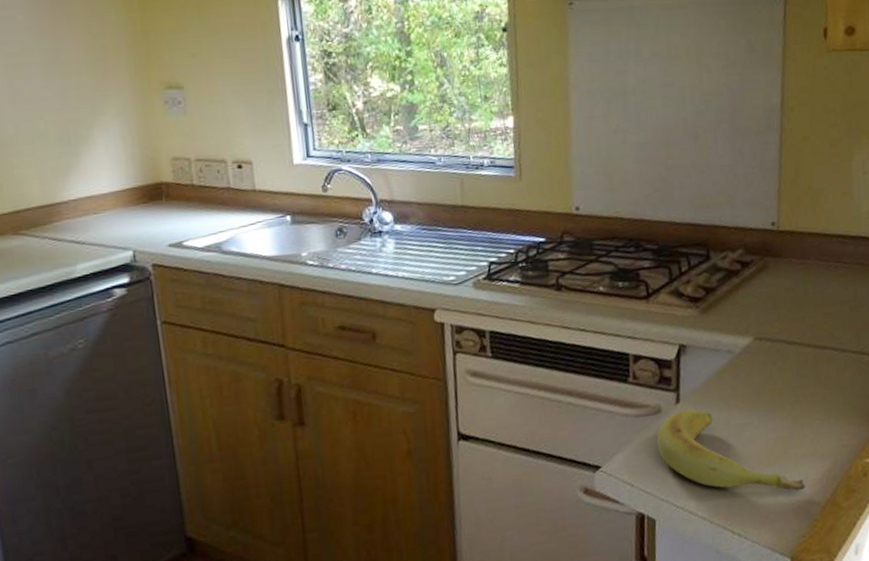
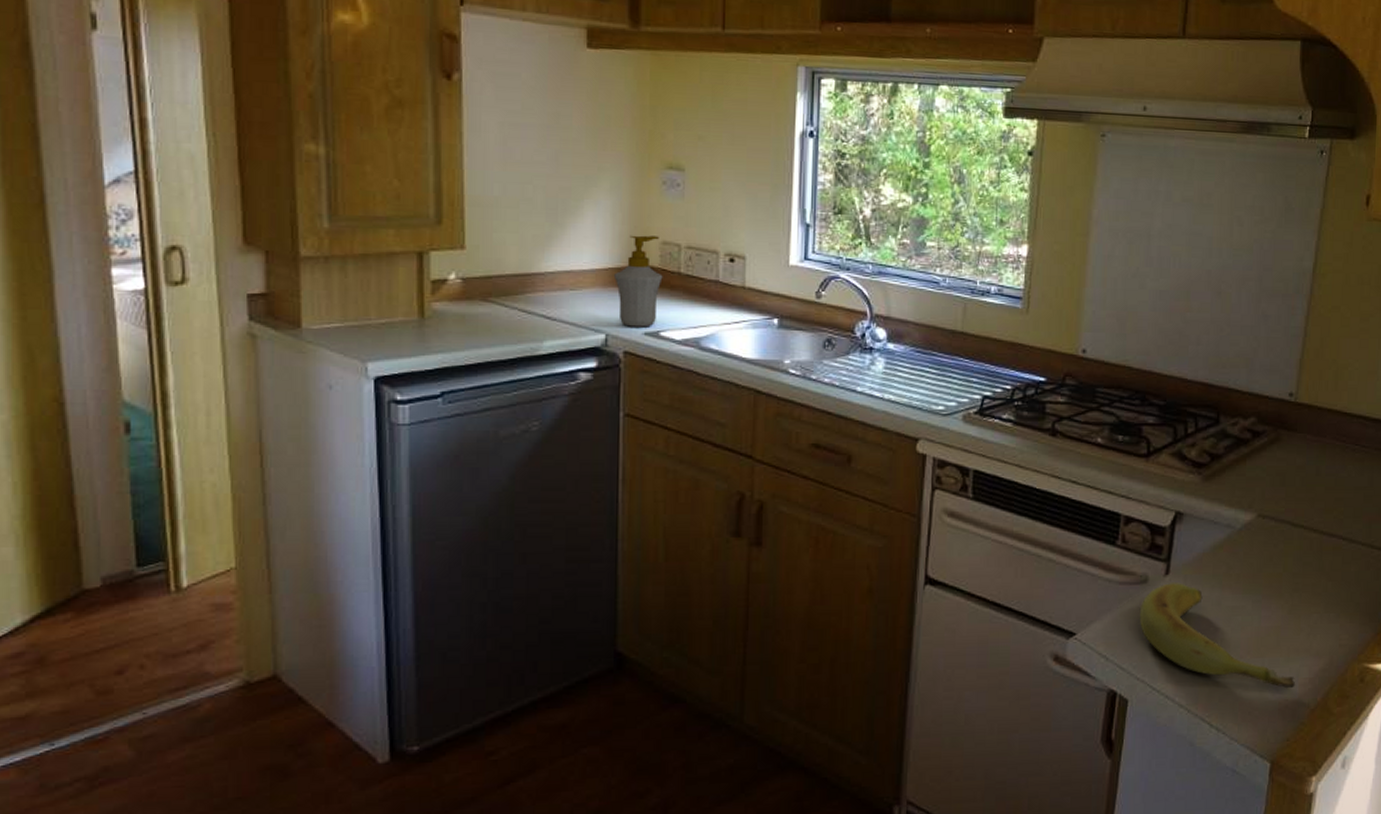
soap bottle: none [133,153,178,241] -> present [614,235,663,327]

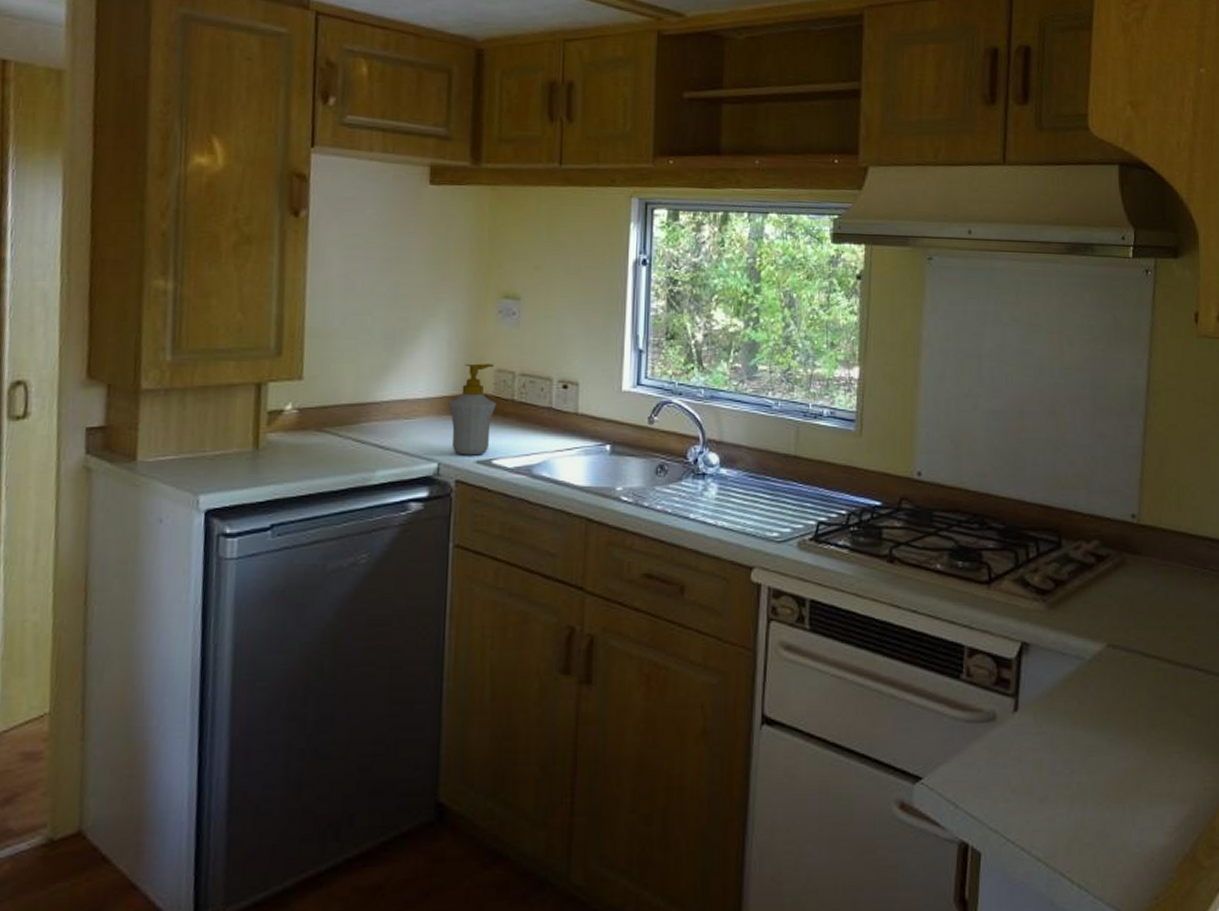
banana: present [1139,583,1296,688] -> none [988,720,1161,838]

